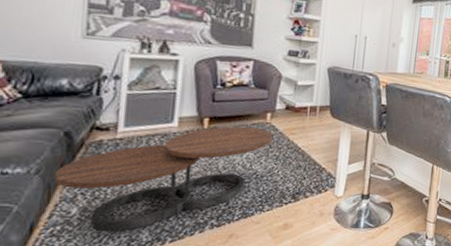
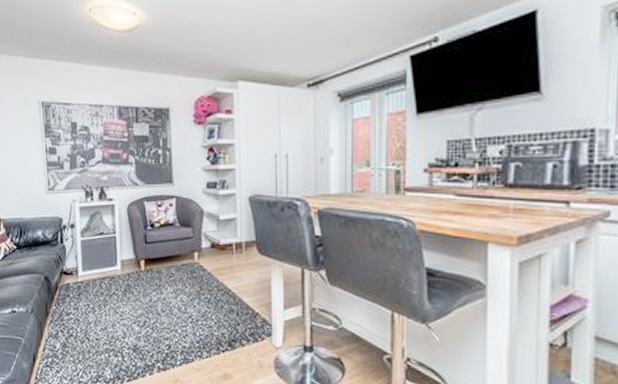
coffee table: present [53,126,273,232] -> none [42,267,202,367]

